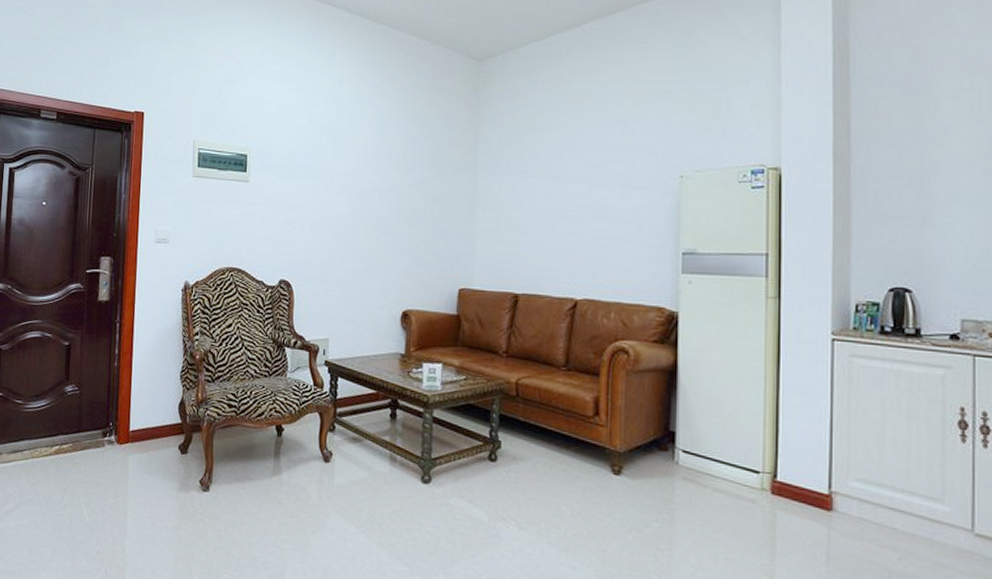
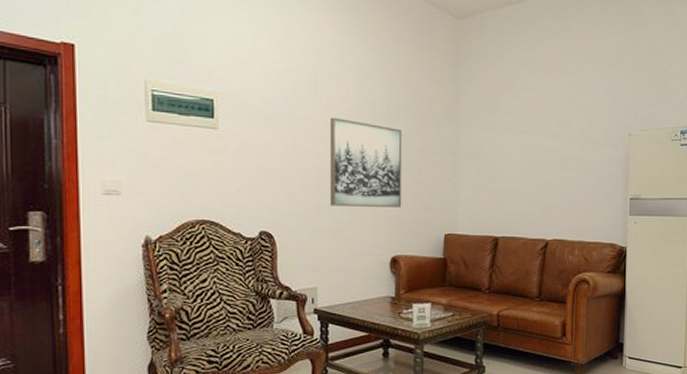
wall art: none [344,167,418,259] -> present [329,117,402,207]

